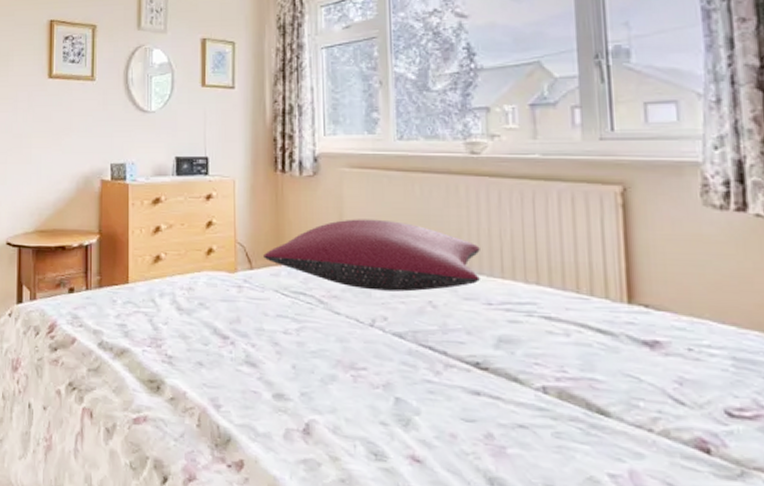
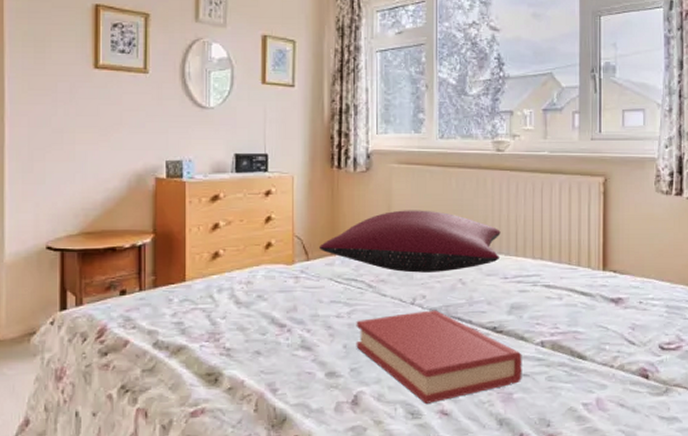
hardback book: none [306,334,518,445] -> present [356,310,522,404]

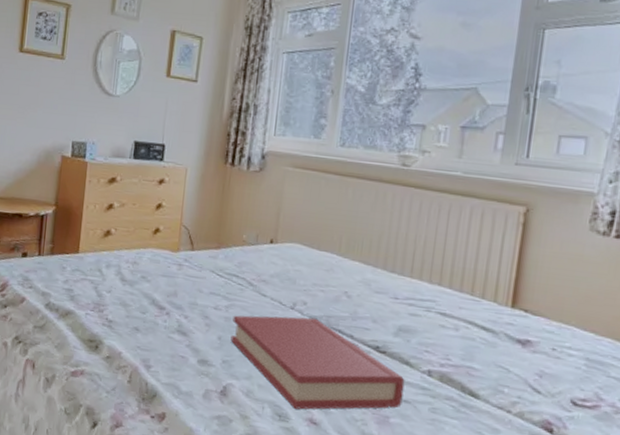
pillow: present [319,210,501,273] -> none [205,214,396,282]

